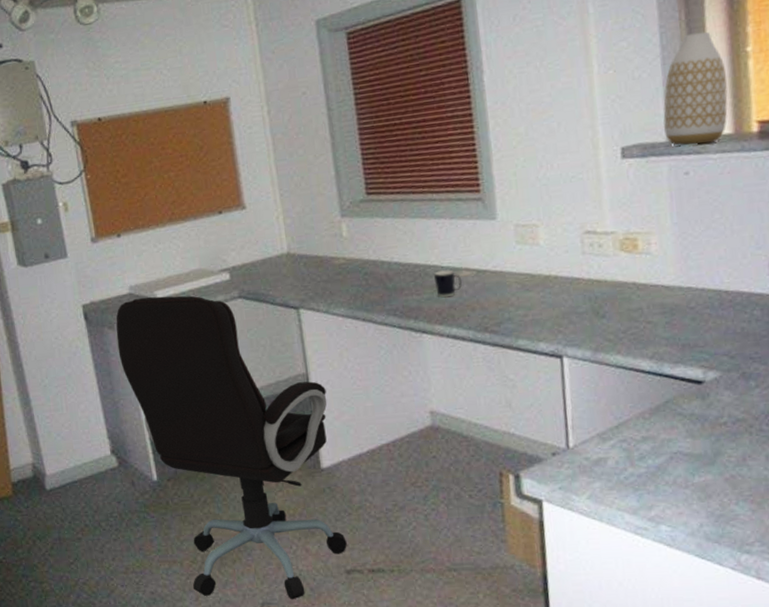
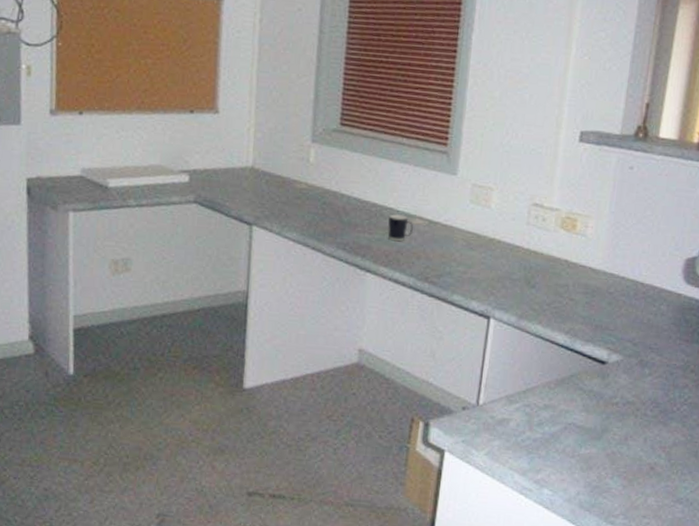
office chair: present [116,295,348,600] -> none [57,182,263,515]
vase: present [663,31,728,146] -> none [620,39,683,145]

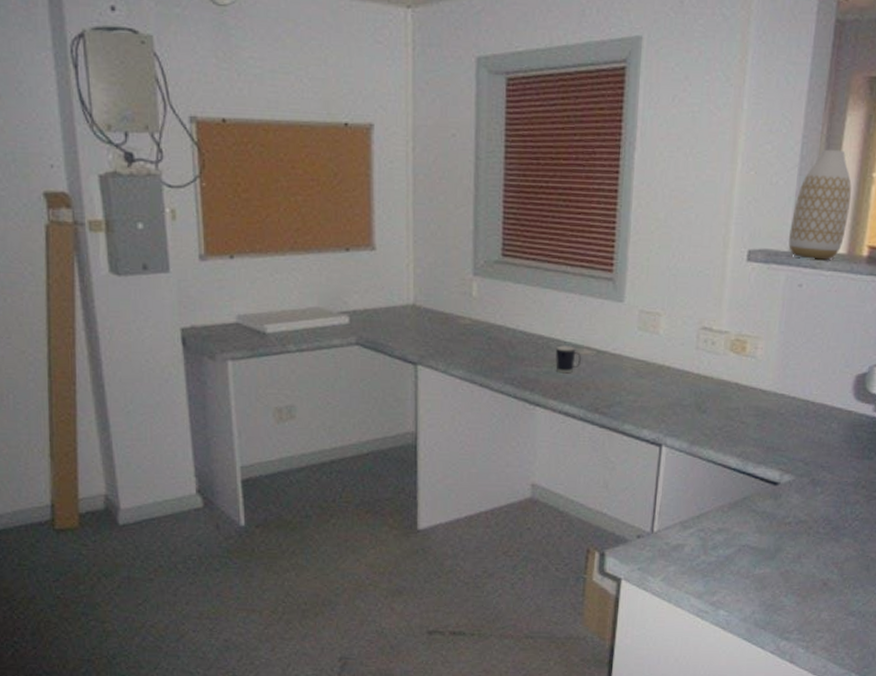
vase: none [620,39,683,145] -> present [788,149,852,260]

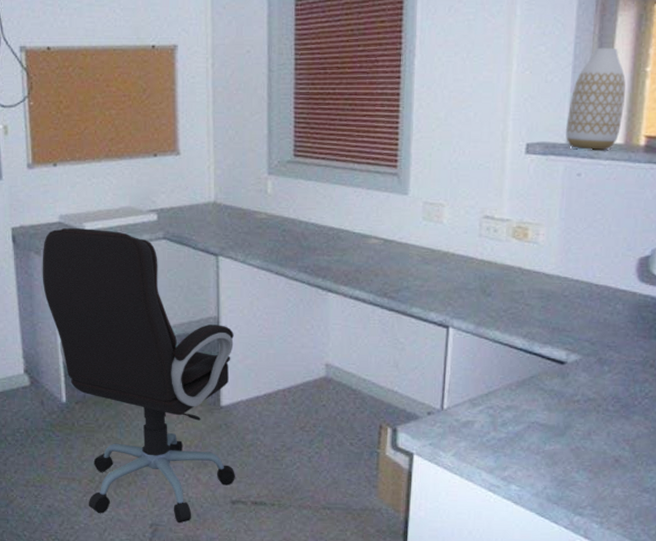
office chair: none [217,329,434,656] -> present [42,227,236,523]
mug: present [555,345,581,374] -> none [345,236,369,261]

